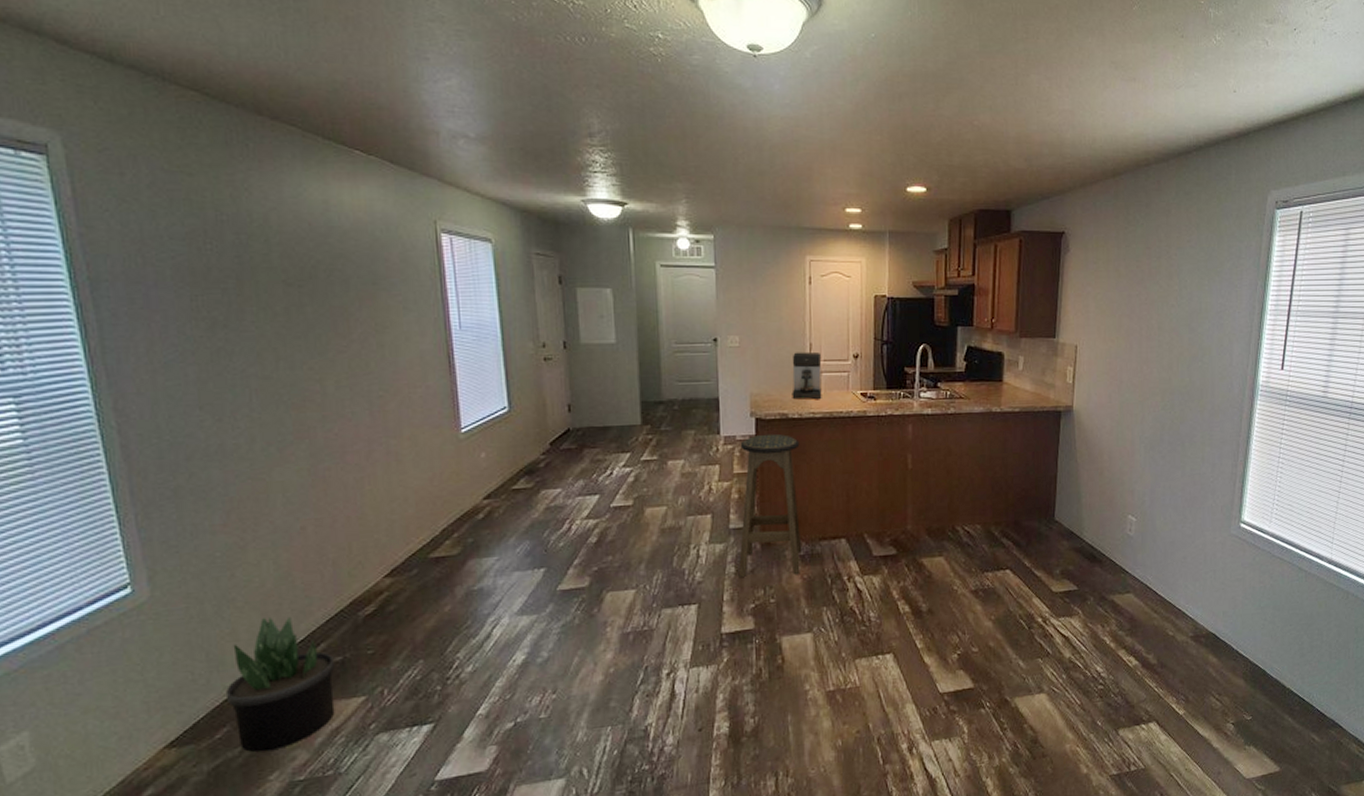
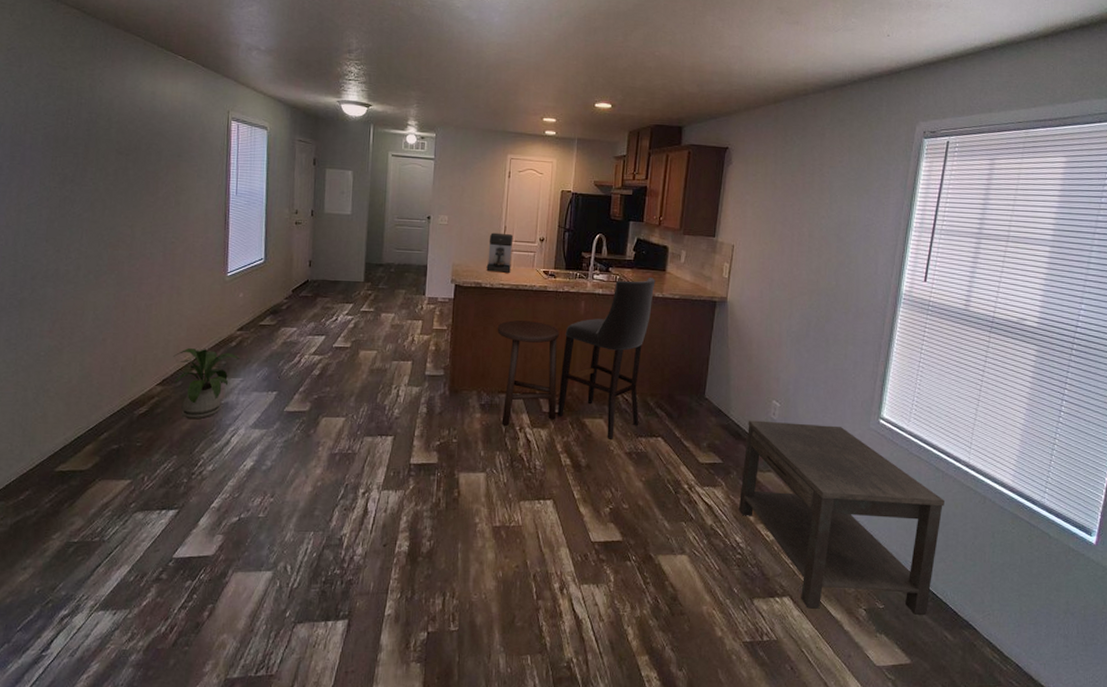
planter: present [226,616,336,753] -> none [32,406,112,515]
house plant: none [401,526,491,614] -> present [173,348,240,420]
stool: present [738,433,803,577] -> none [428,298,489,421]
bar stool: none [811,453,888,577] -> present [497,320,559,426]
bar stool: none [890,390,992,578] -> present [558,278,656,439]
side table: none [1097,535,1309,731] -> present [738,420,946,615]

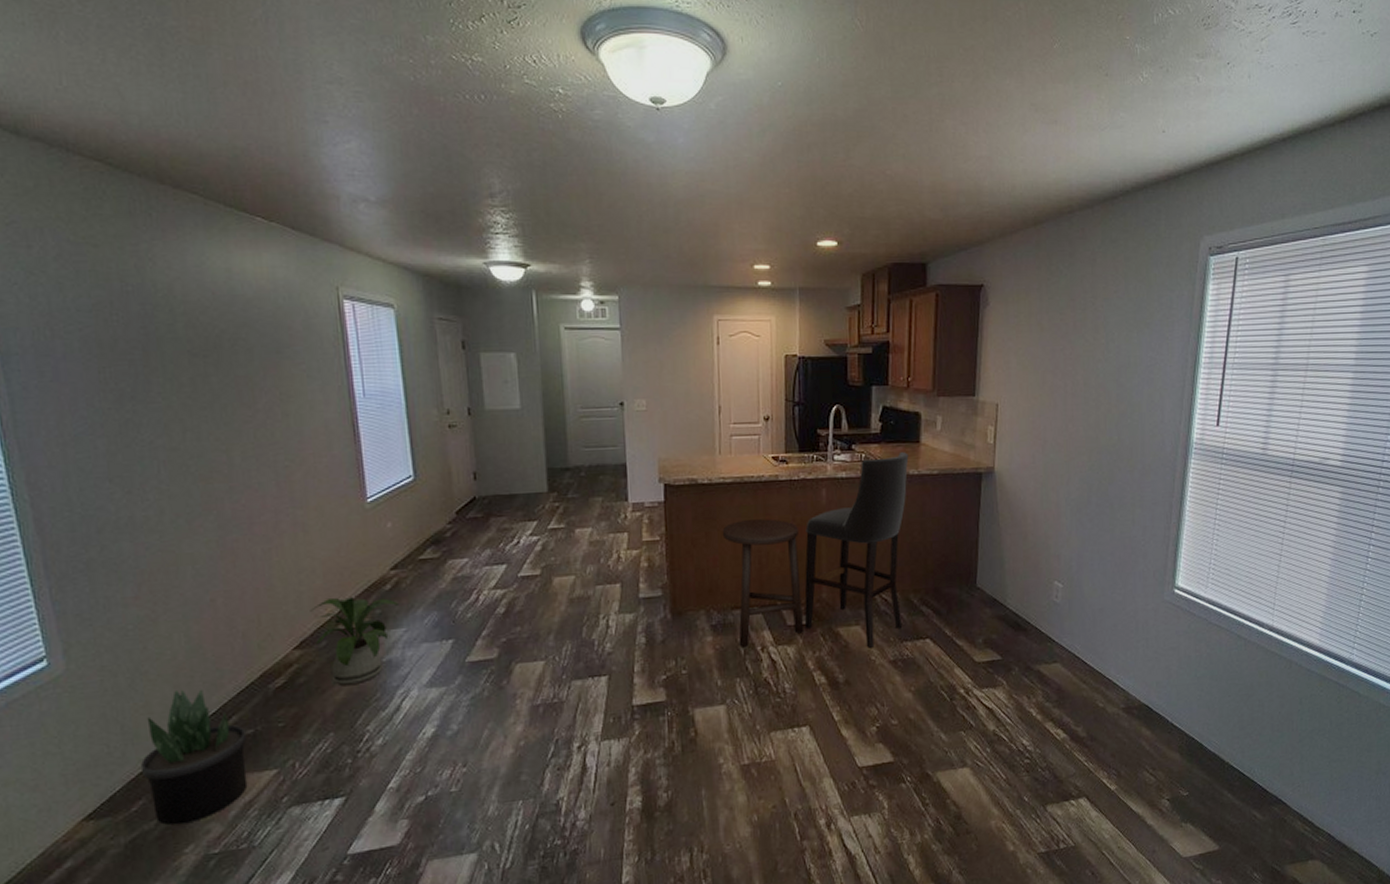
planter: none [32,406,112,515] -> present [141,689,248,826]
coffee maker: present [486,232,514,274] -> none [700,414,732,465]
side table: present [738,420,946,615] -> none [1023,602,1249,807]

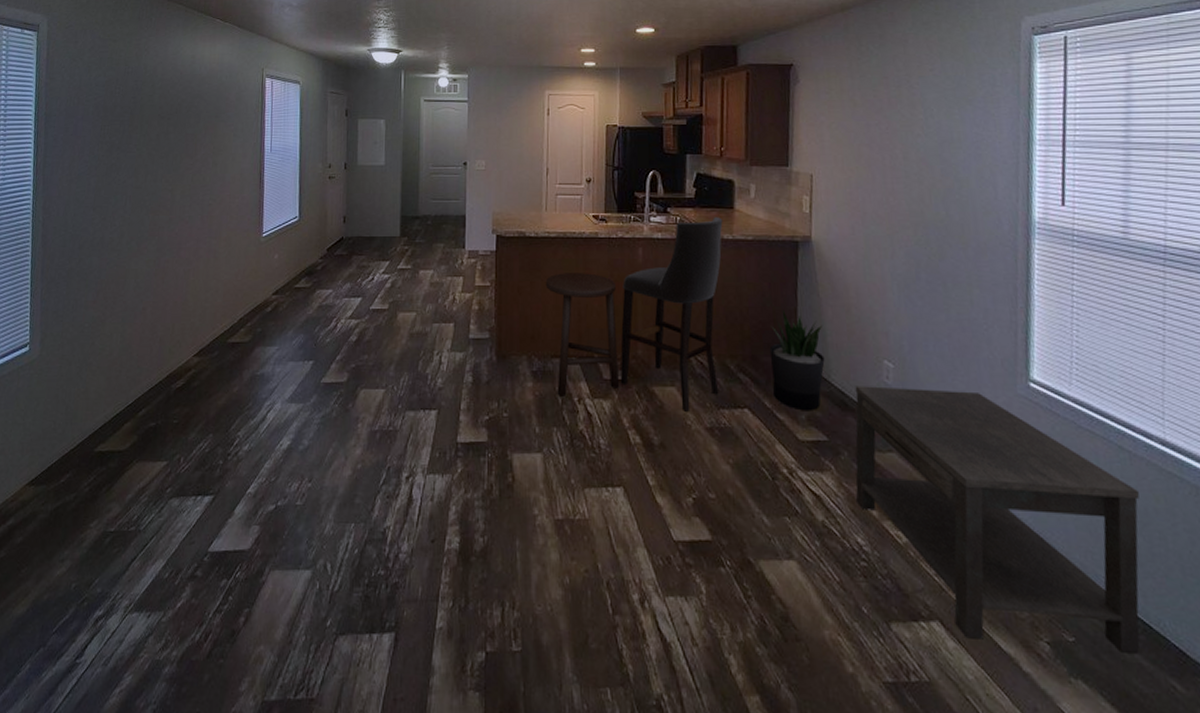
planter: present [141,689,248,826] -> none [73,381,150,501]
house plant: present [310,597,399,686] -> none [210,315,275,393]
planter: none [951,541,1002,635] -> present [769,309,825,410]
side table: none [1023,602,1249,807] -> present [855,386,1140,654]

